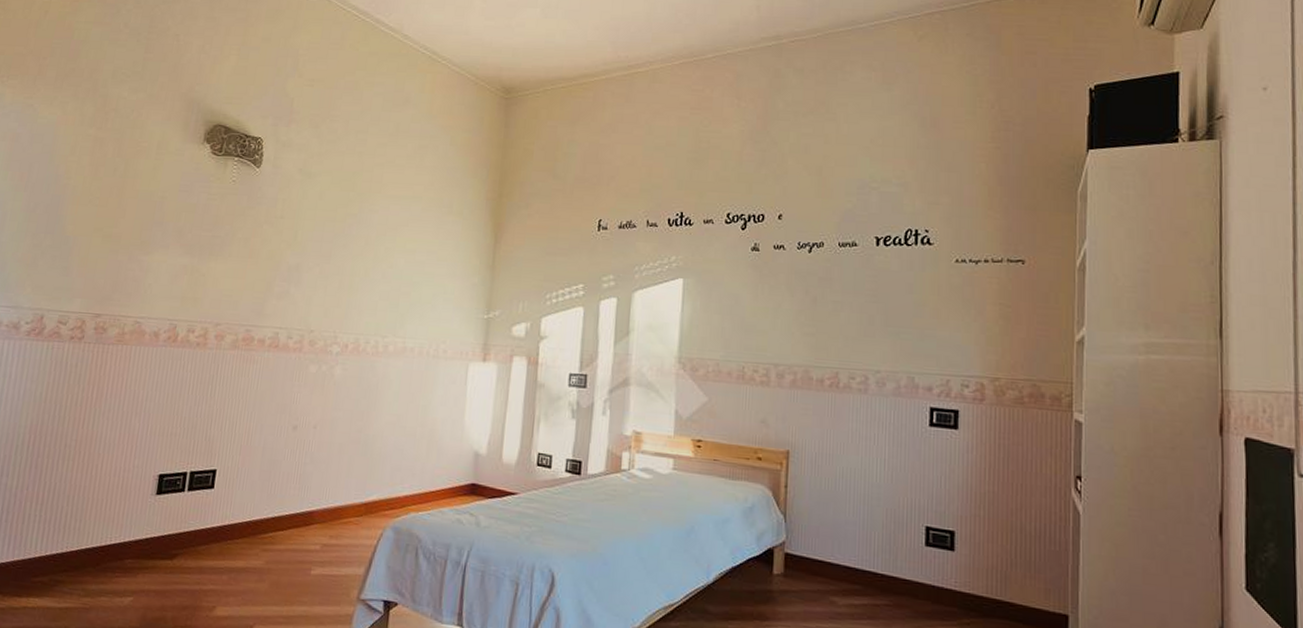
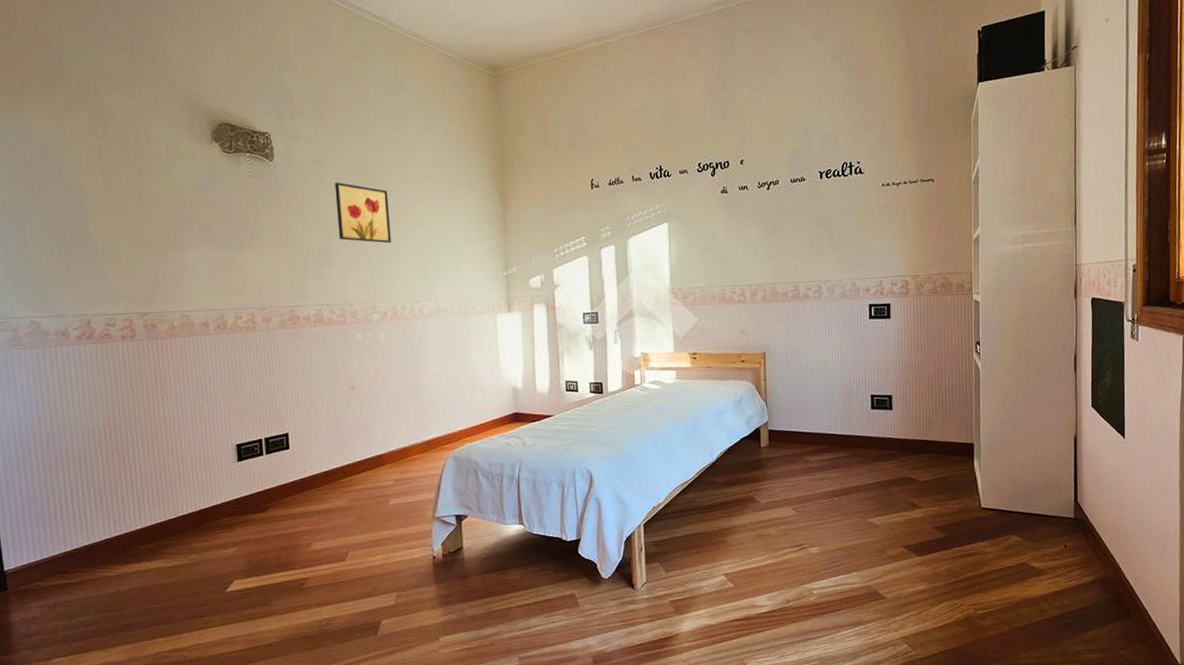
wall art: none [312,195,372,268] -> present [335,182,391,244]

